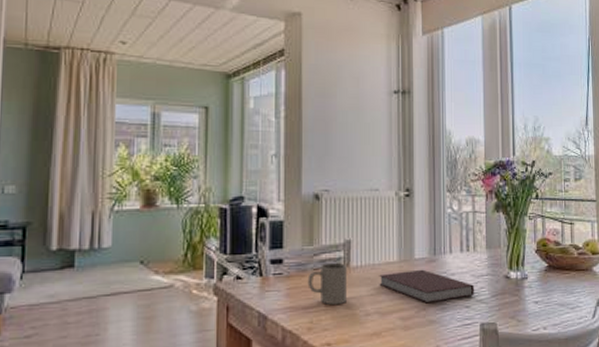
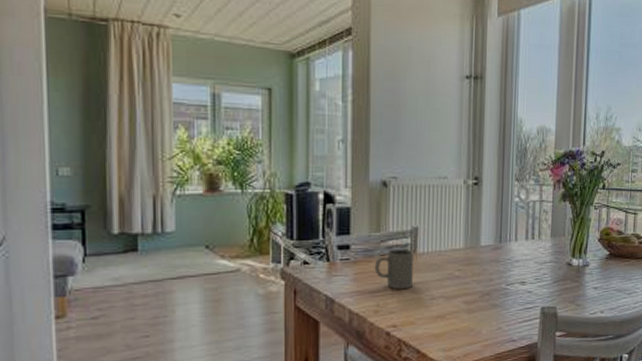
notebook: present [379,269,475,304] -> none [445,256,538,289]

